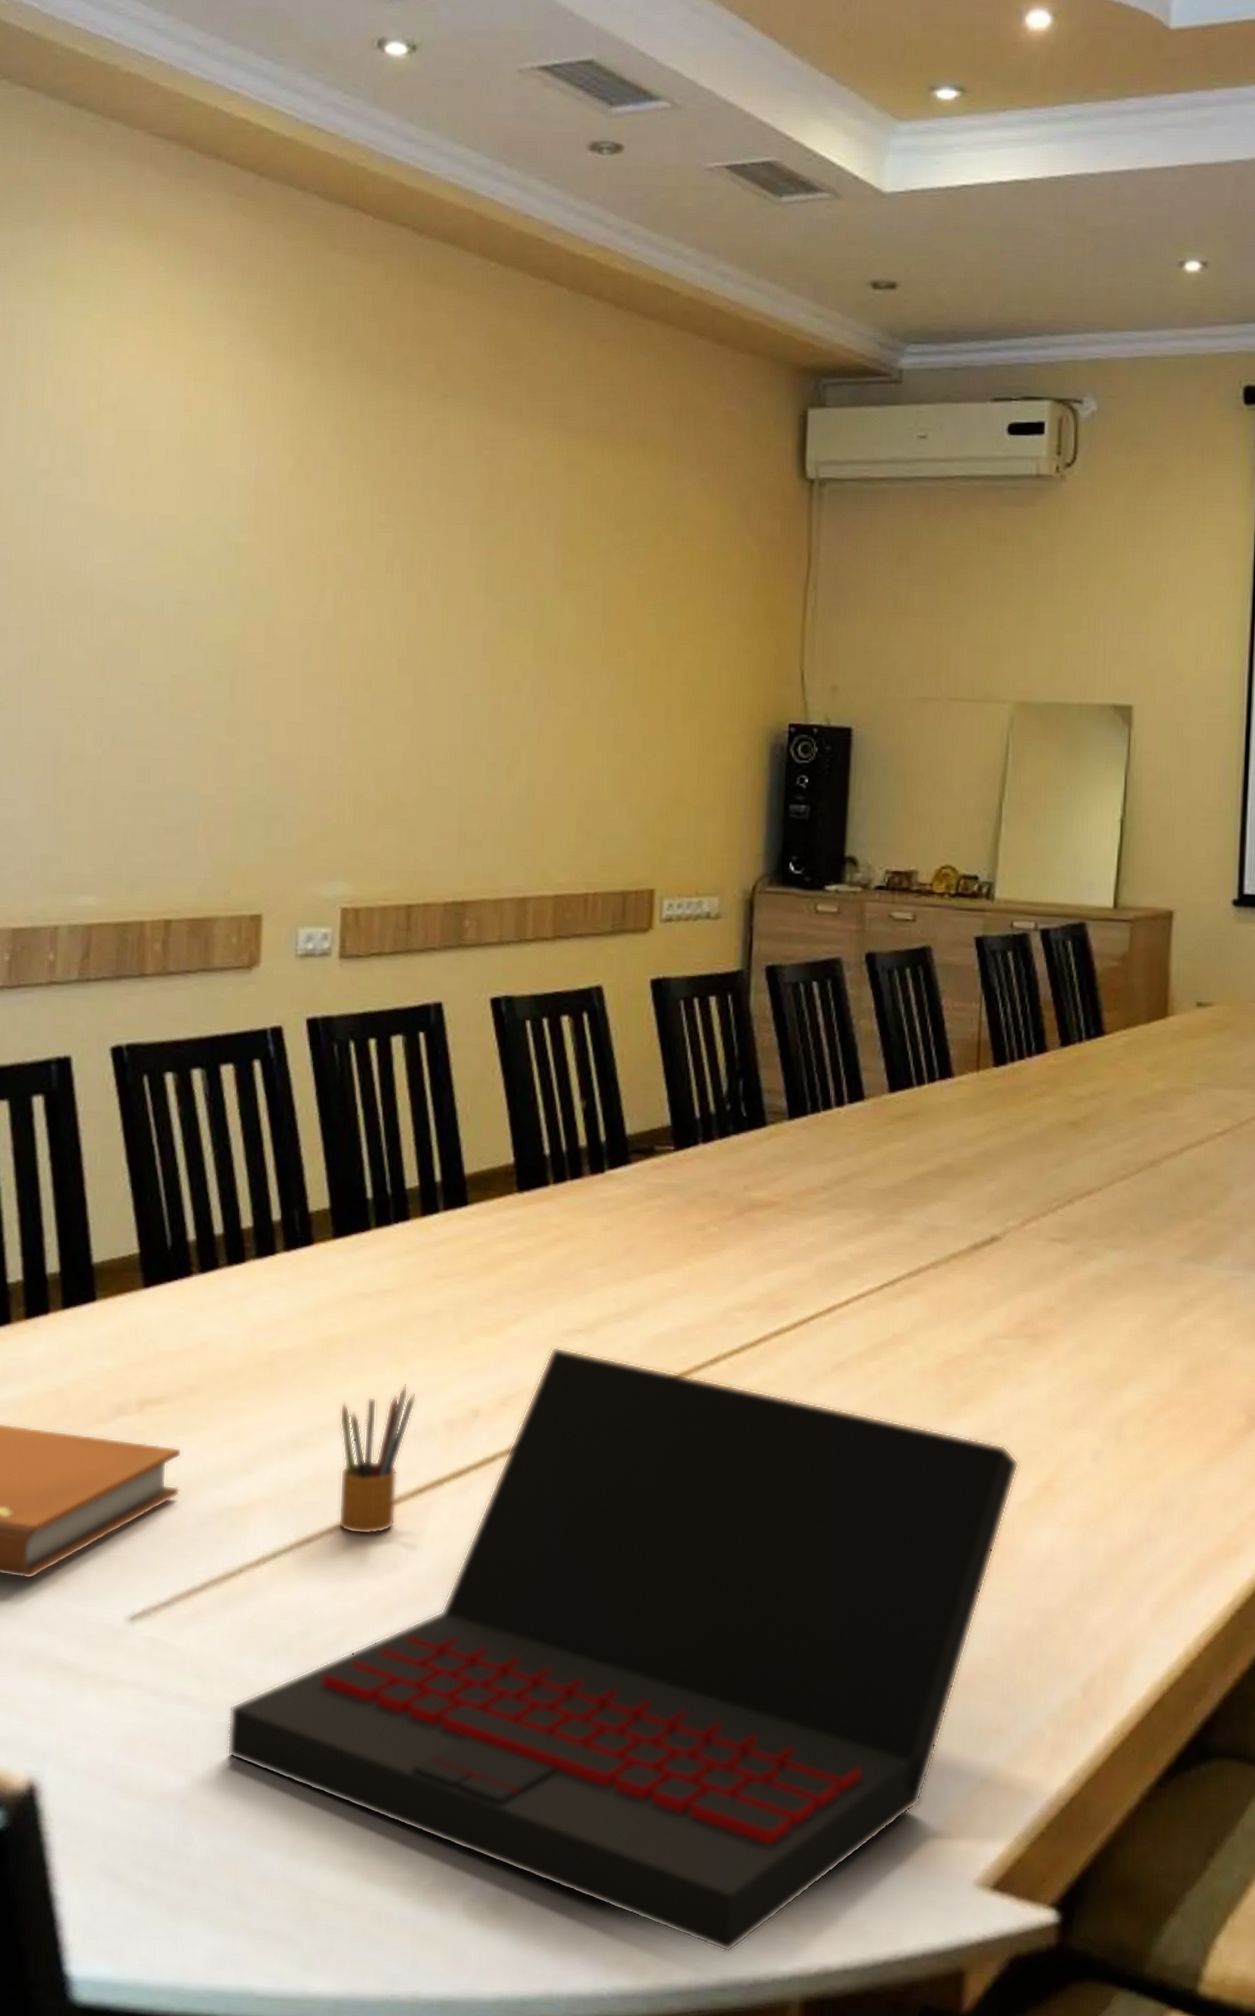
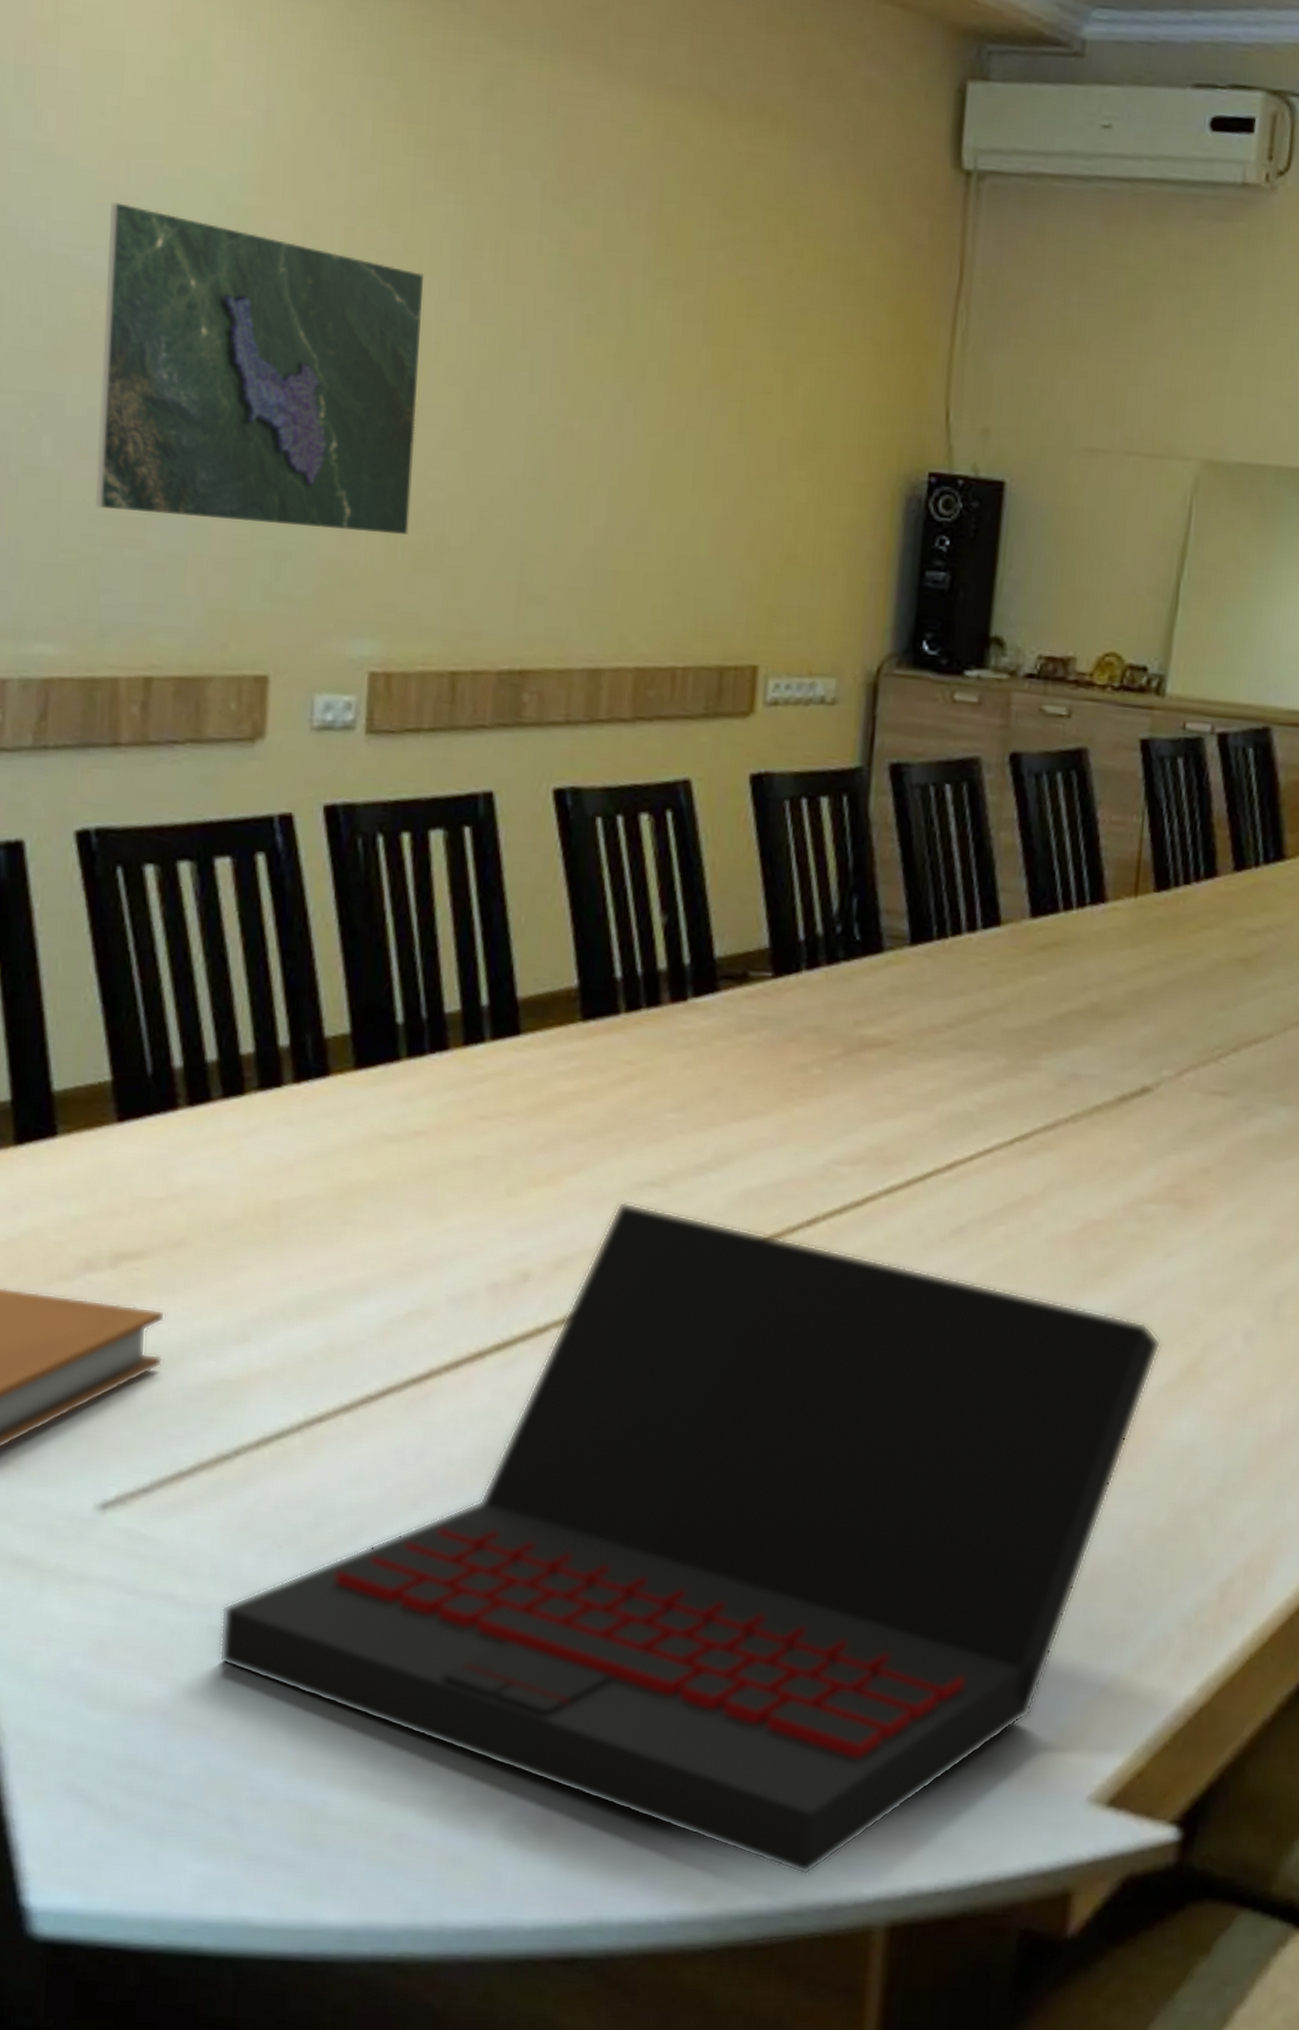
map: none [126,545,380,795] -> present [94,201,423,535]
pencil box: present [338,1384,416,1535] -> none [356,1242,453,1414]

